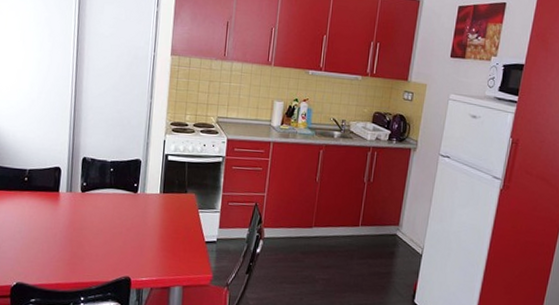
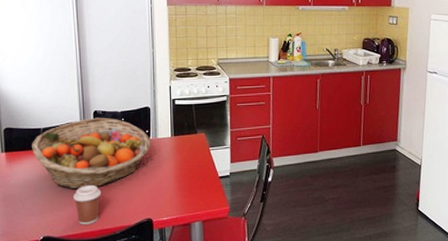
fruit basket: none [15,164,138,238] -> present [32,117,151,190]
coffee cup: none [52,234,82,276] -> present [73,184,102,225]

